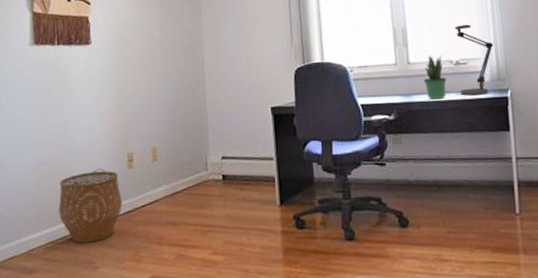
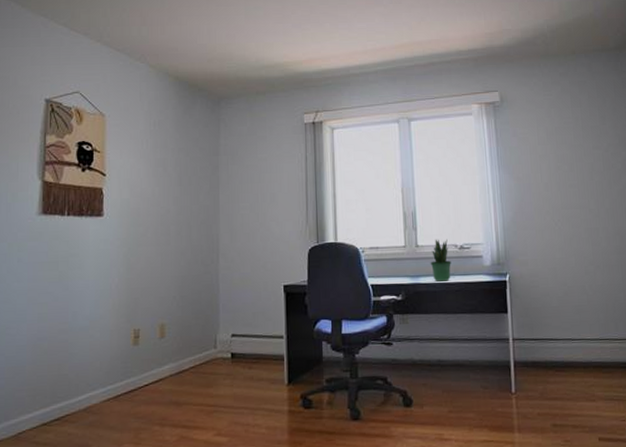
basket: present [59,168,122,243] -> none [55,344,124,425]
desk lamp: present [455,24,494,96] -> none [460,211,495,279]

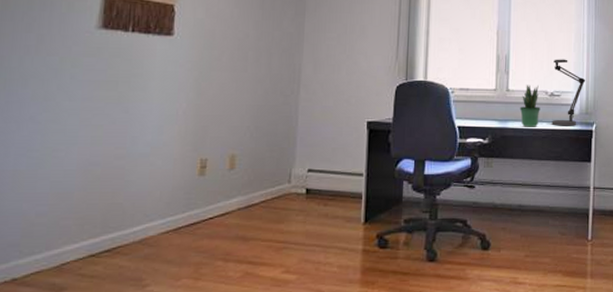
desk lamp: none [460,211,495,279] -> present [552,59,586,126]

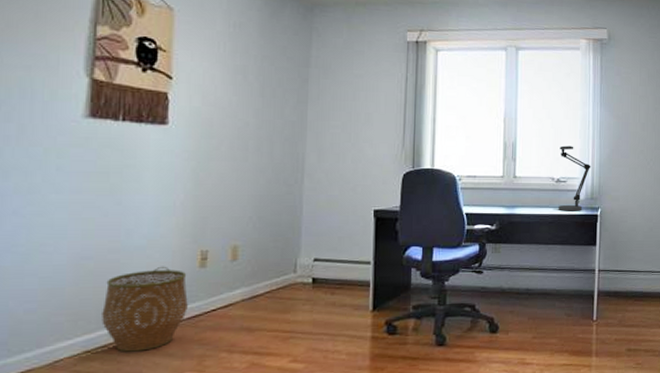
basket: none [106,173,187,257] -> present [102,266,188,352]
planter: present [519,84,540,127] -> none [526,171,547,213]

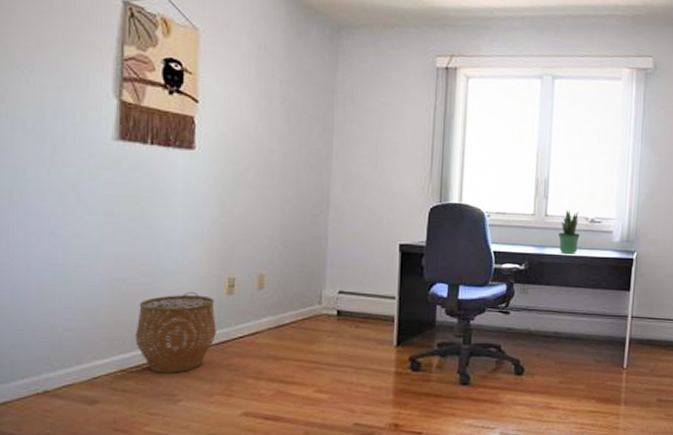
planter: none [526,171,547,213] -> present [558,210,580,254]
desk lamp: present [558,145,591,211] -> none [591,184,629,254]

